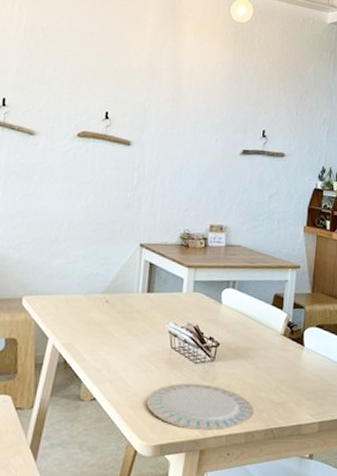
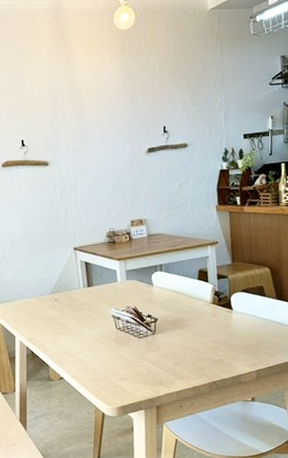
plate: present [147,383,254,431] -> none [105,353,197,392]

